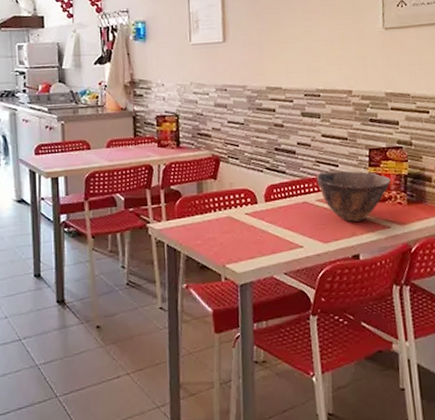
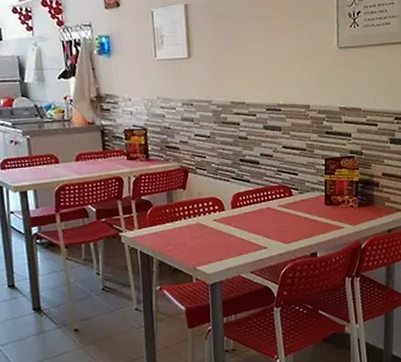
bowl: present [316,171,391,222] -> none [278,178,344,224]

